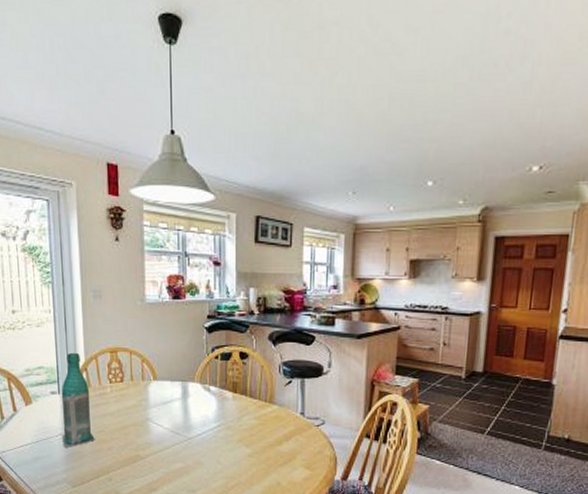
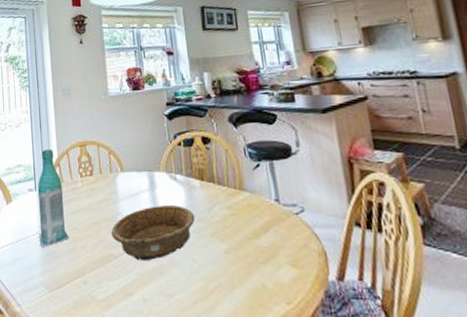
decorative bowl: none [139,413,224,462] -> present [111,204,195,261]

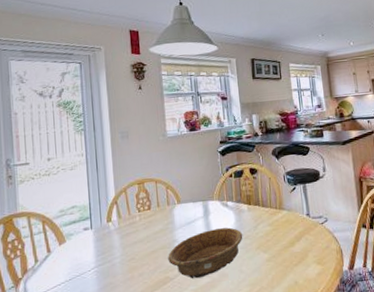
bottle: present [37,149,69,247] -> none [93,188,126,281]

